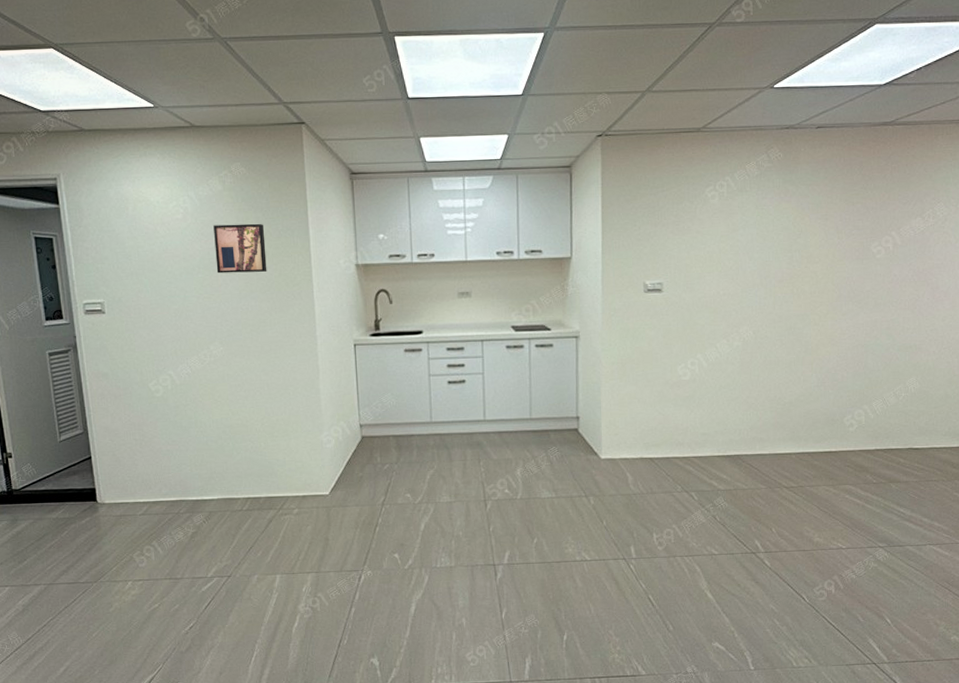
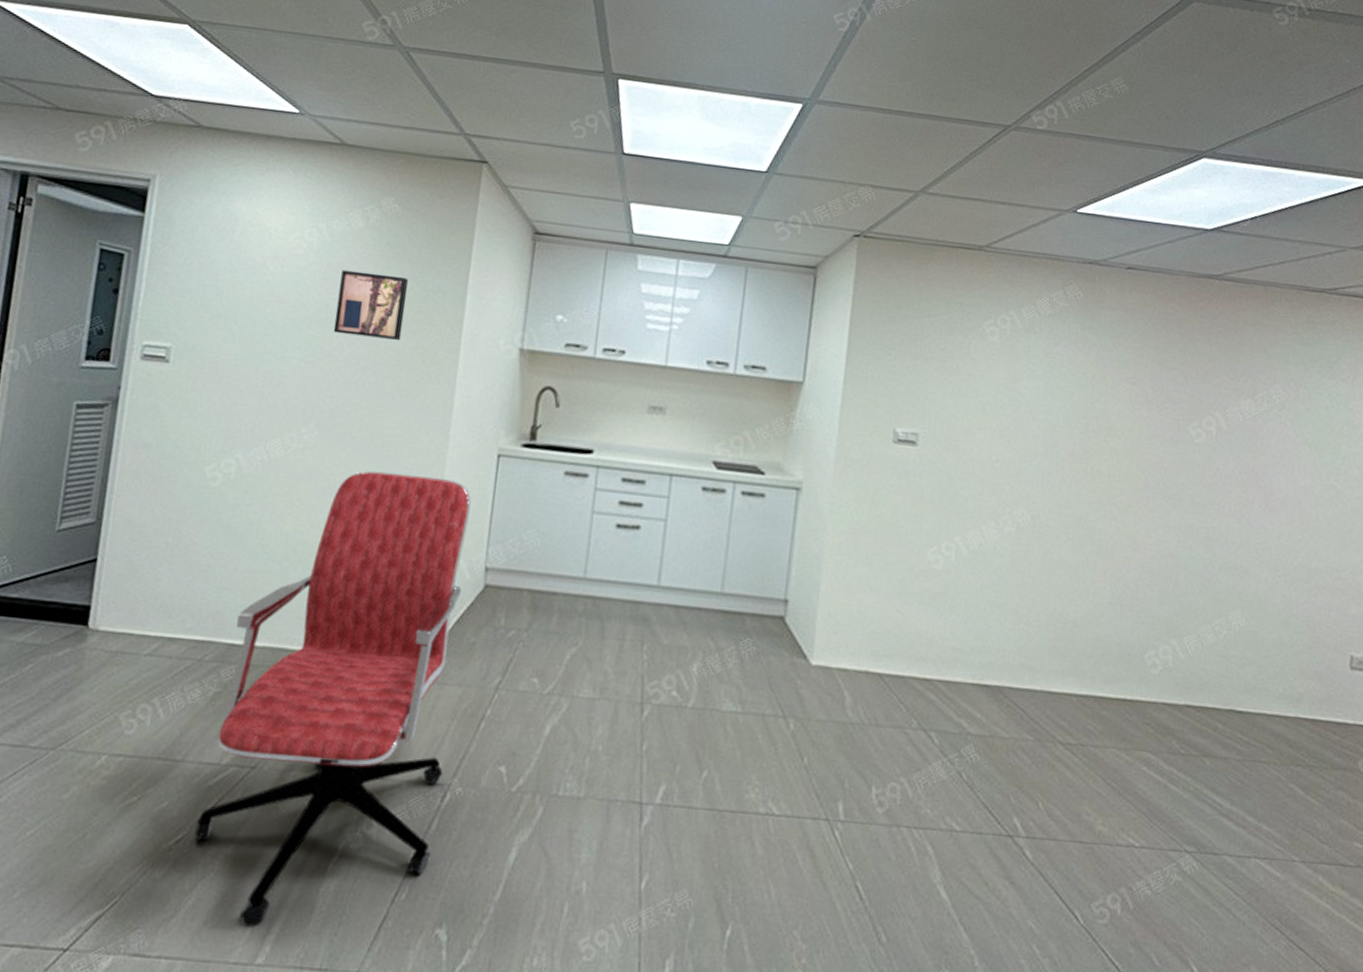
office chair: none [195,367,358,672] -> present [194,470,471,927]

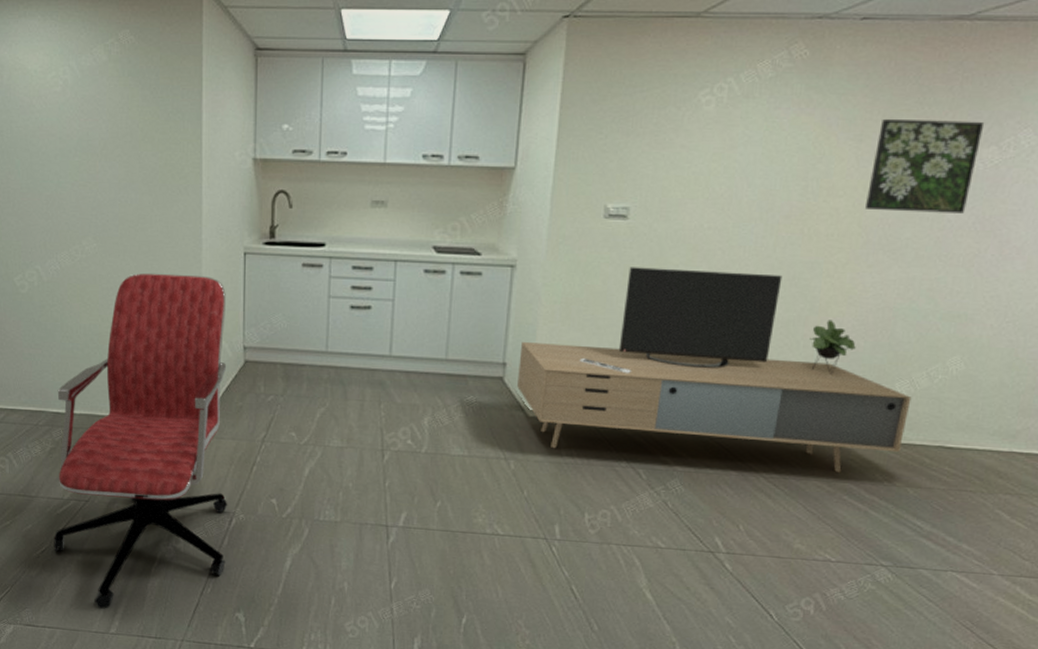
wall art: present [333,270,408,340] -> none [95,101,152,160]
media console: none [800,497,1200,740] -> present [517,267,912,473]
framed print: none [1142,363,1240,463] -> present [865,118,985,214]

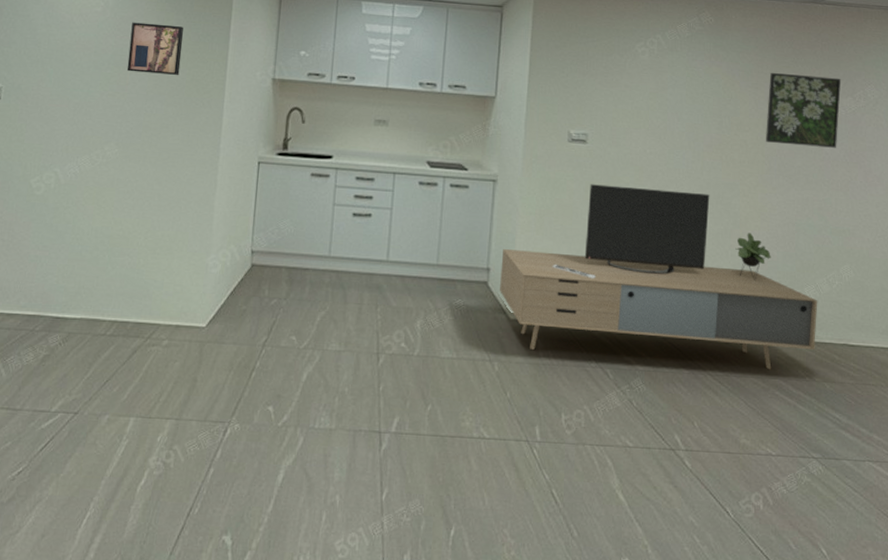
office chair: present [54,272,228,609] -> none [32,178,239,538]
wall art: none [95,101,152,160] -> present [126,22,184,75]

